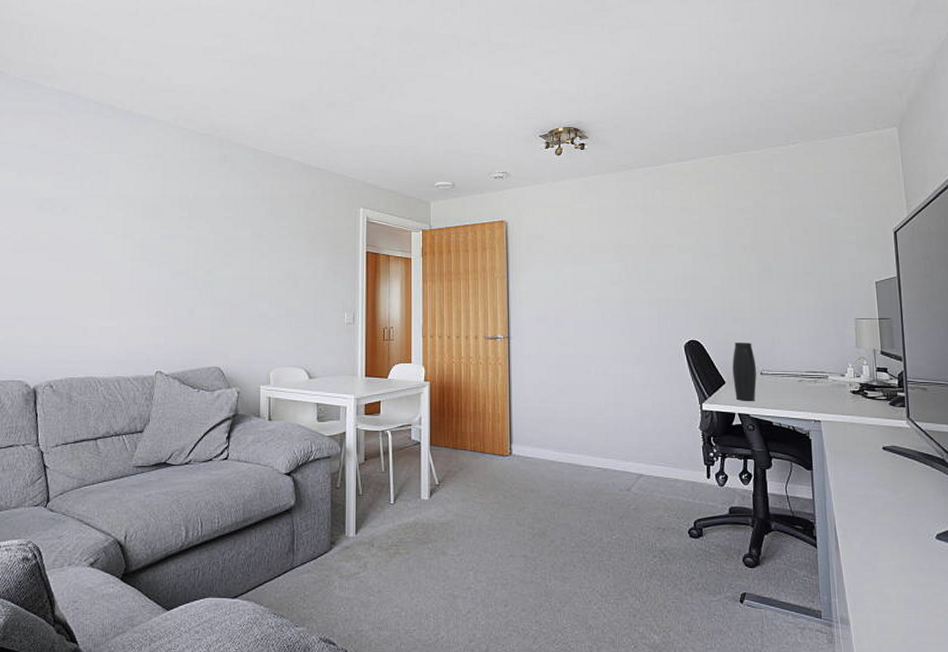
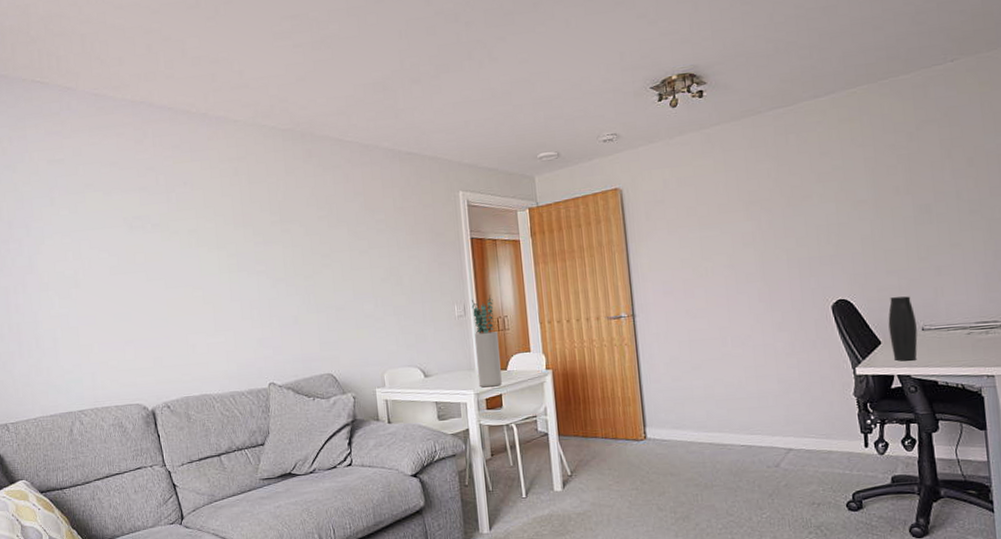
vase: none [359,306,383,393] -> present [471,294,502,388]

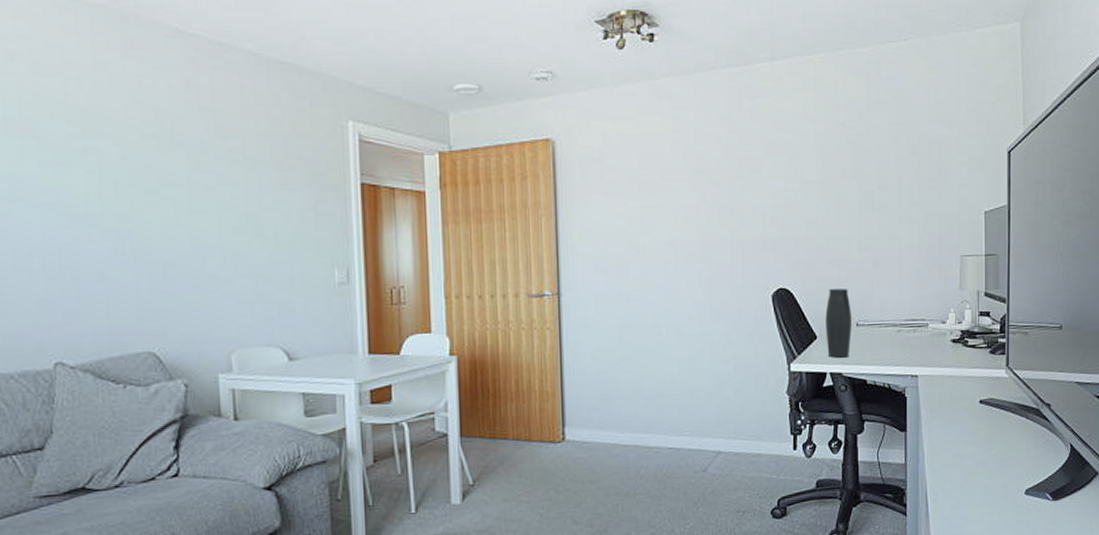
vase: present [471,294,502,388] -> none [357,258,393,376]

